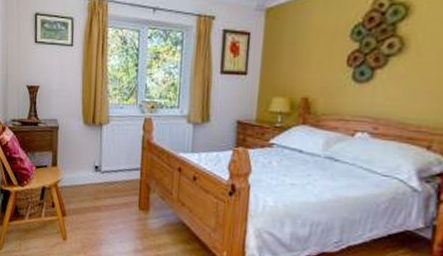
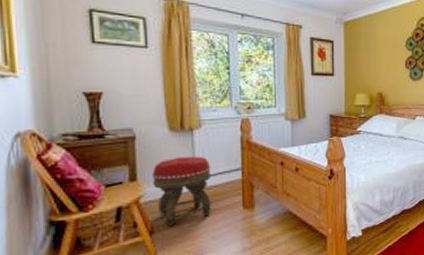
footstool: none [68,149,115,213] -> present [152,156,212,227]

